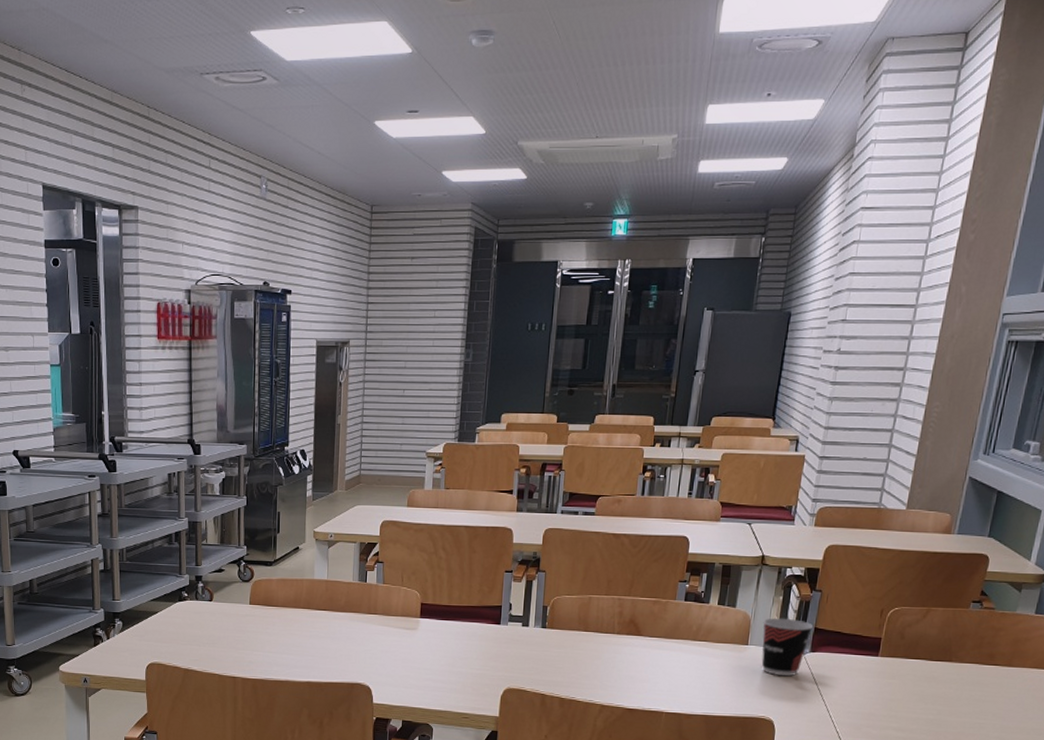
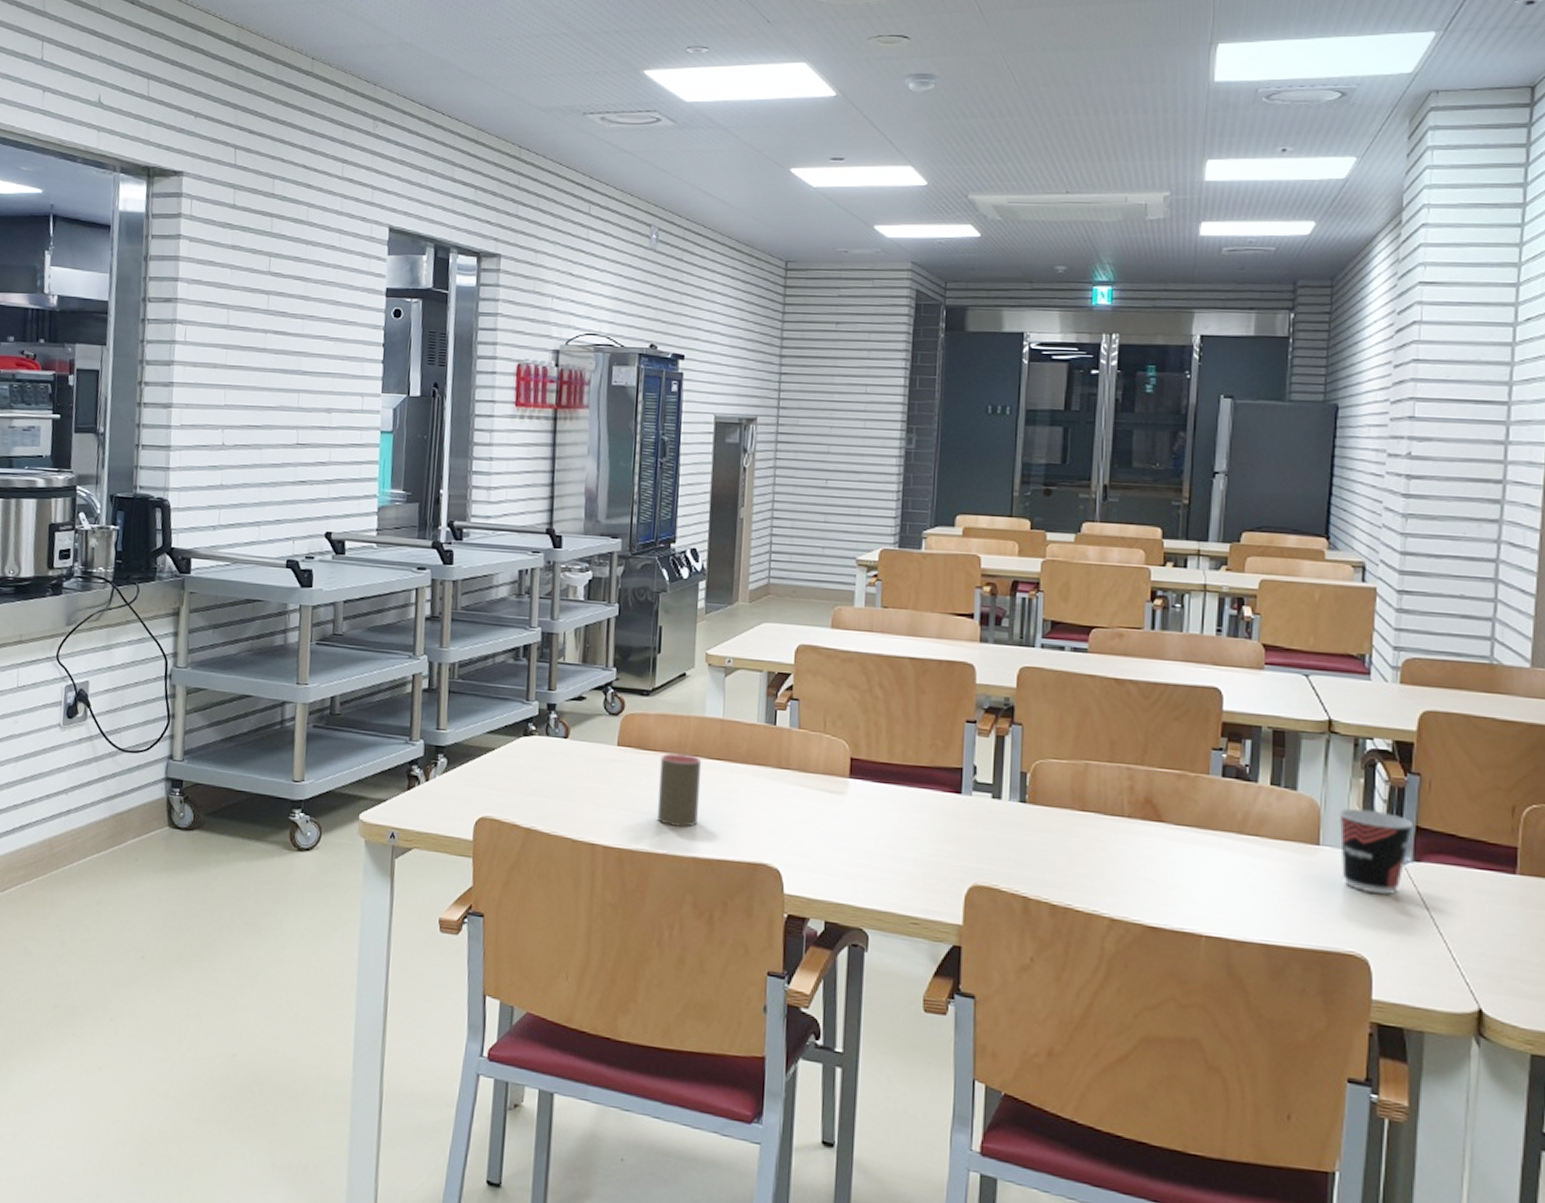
cup: none [280,607,312,661] -> present [657,753,701,828]

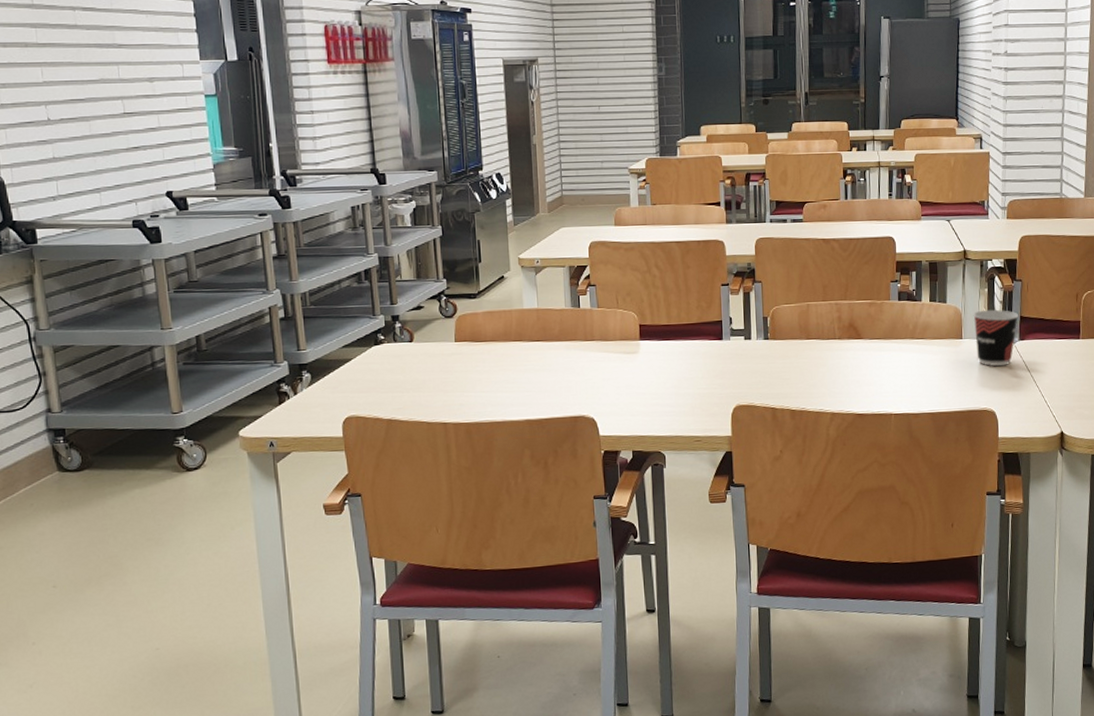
cup: present [657,753,701,828] -> none [491,340,527,399]

